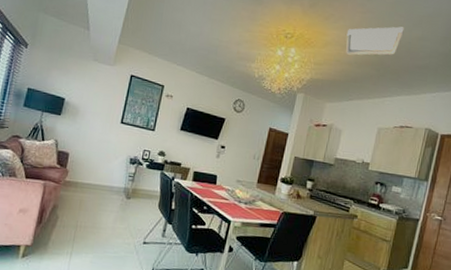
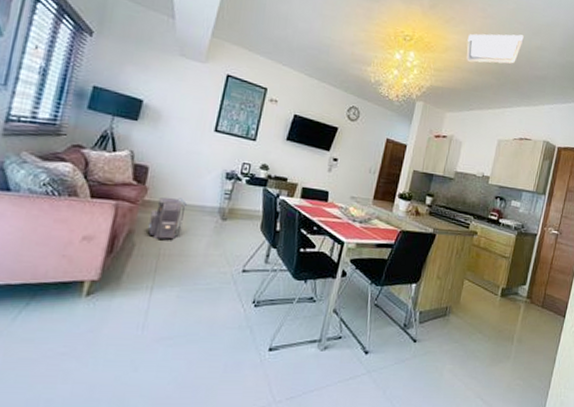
backpack: none [68,178,98,214] -> present [148,196,187,240]

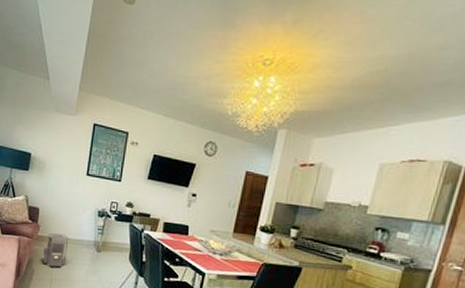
ceiling light: present [466,33,524,64] -> none [339,35,419,78]

